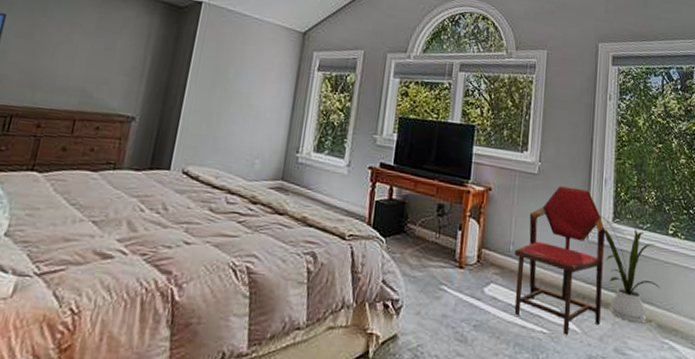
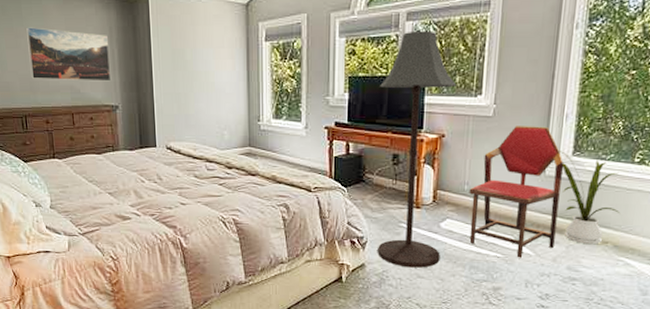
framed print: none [35,19,144,90] -> present [26,27,112,82]
floor lamp: none [413,81,505,343] -> present [378,30,457,268]

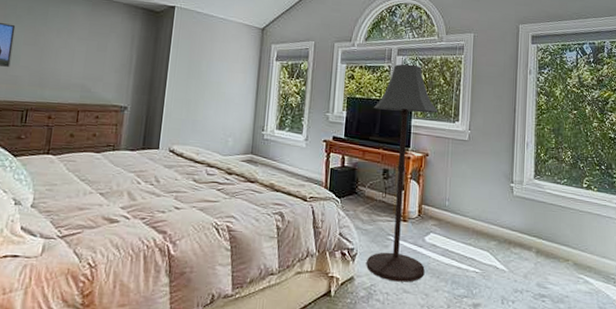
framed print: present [26,27,112,82] -> none [43,27,129,84]
chair: present [469,126,564,258] -> none [450,150,528,274]
house plant: present [559,151,621,245] -> none [523,174,577,262]

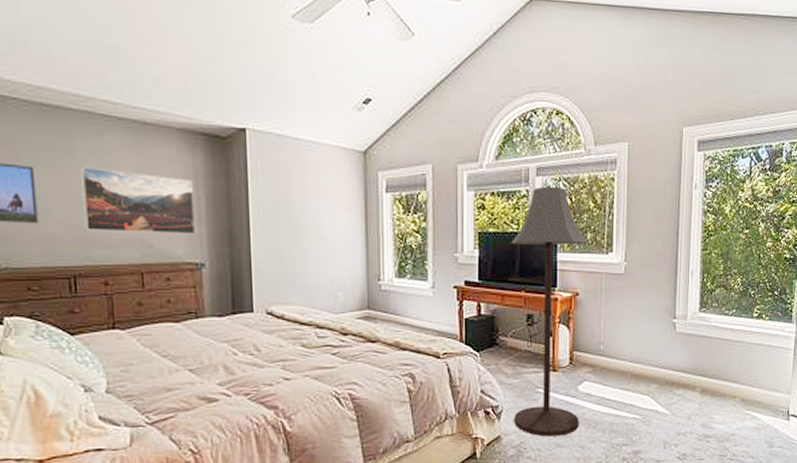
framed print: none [43,27,129,84] -> present [81,167,196,235]

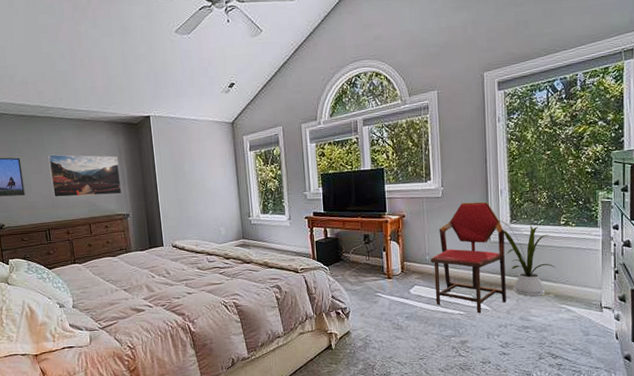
floor lamp: present [511,186,589,437] -> none [347,132,413,331]
chair: none [605,283,693,418] -> present [430,201,506,314]
house plant: none [687,307,745,400] -> present [499,220,556,297]

